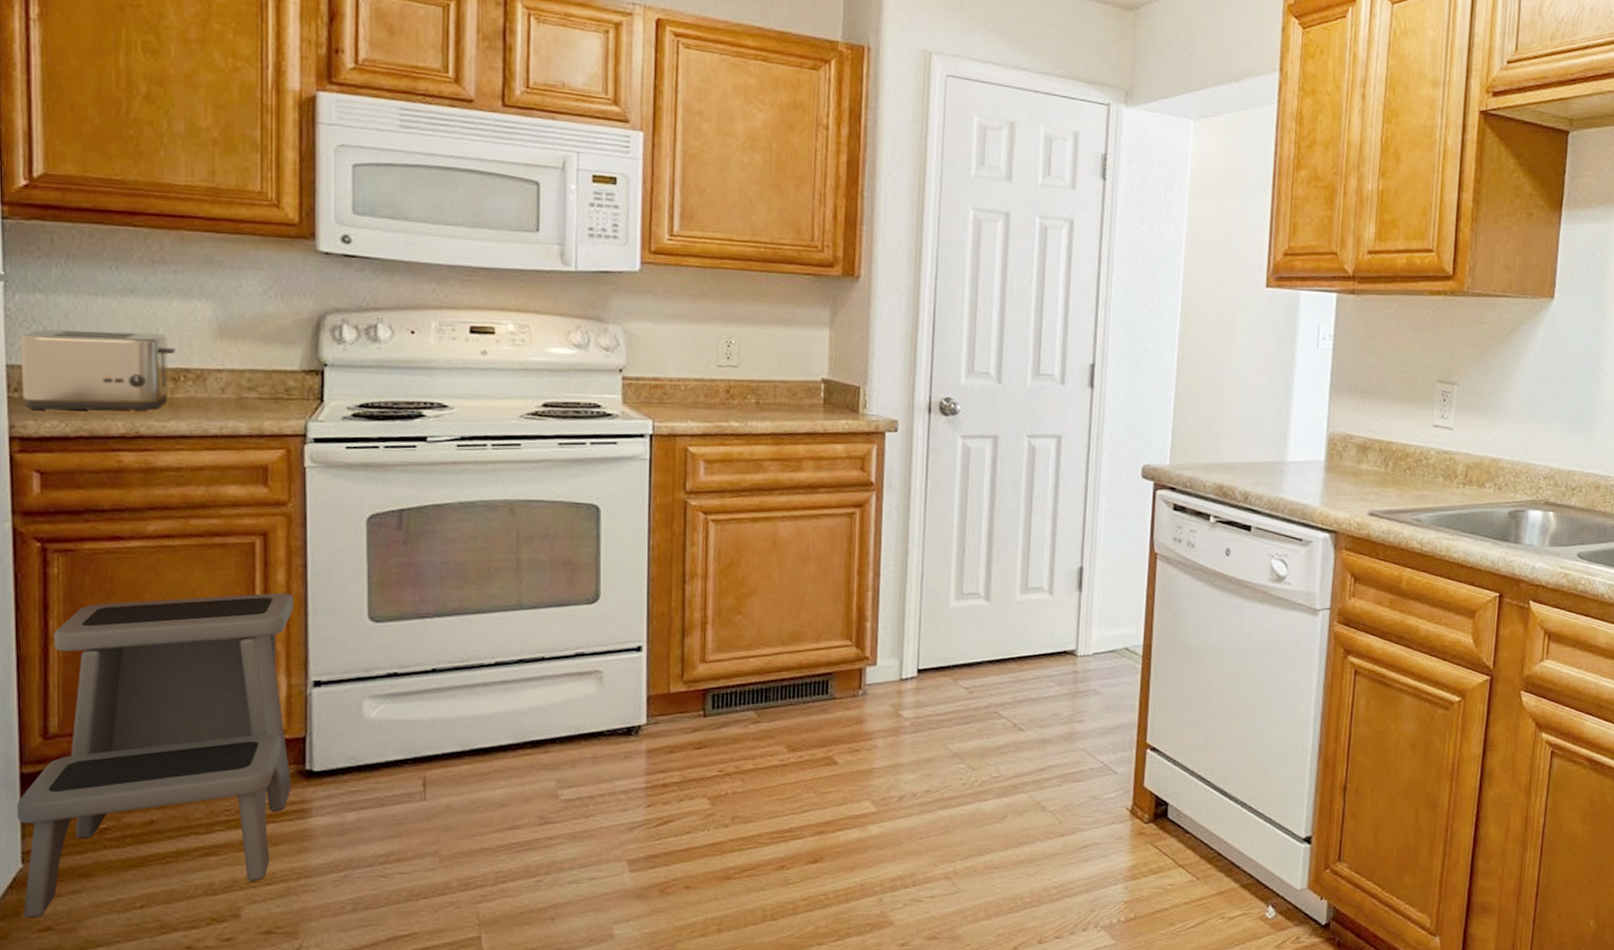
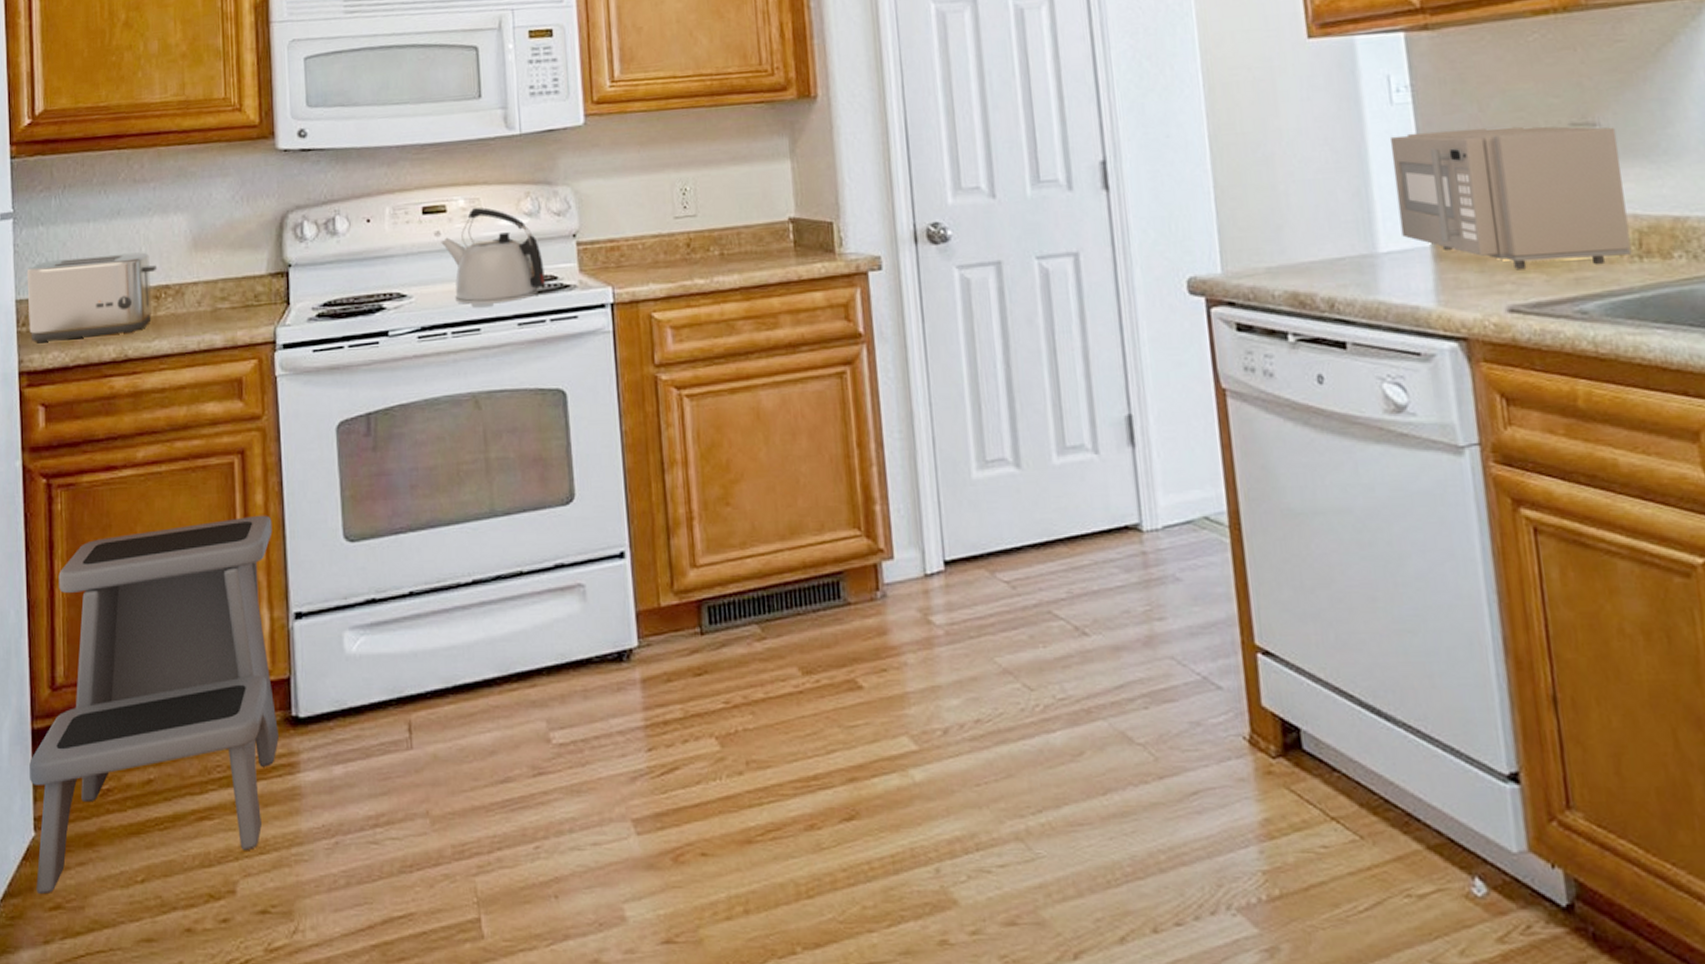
kettle: none [487,333,588,427] -> present [441,207,545,309]
microwave: none [1306,373,1468,488] -> present [1390,126,1632,269]

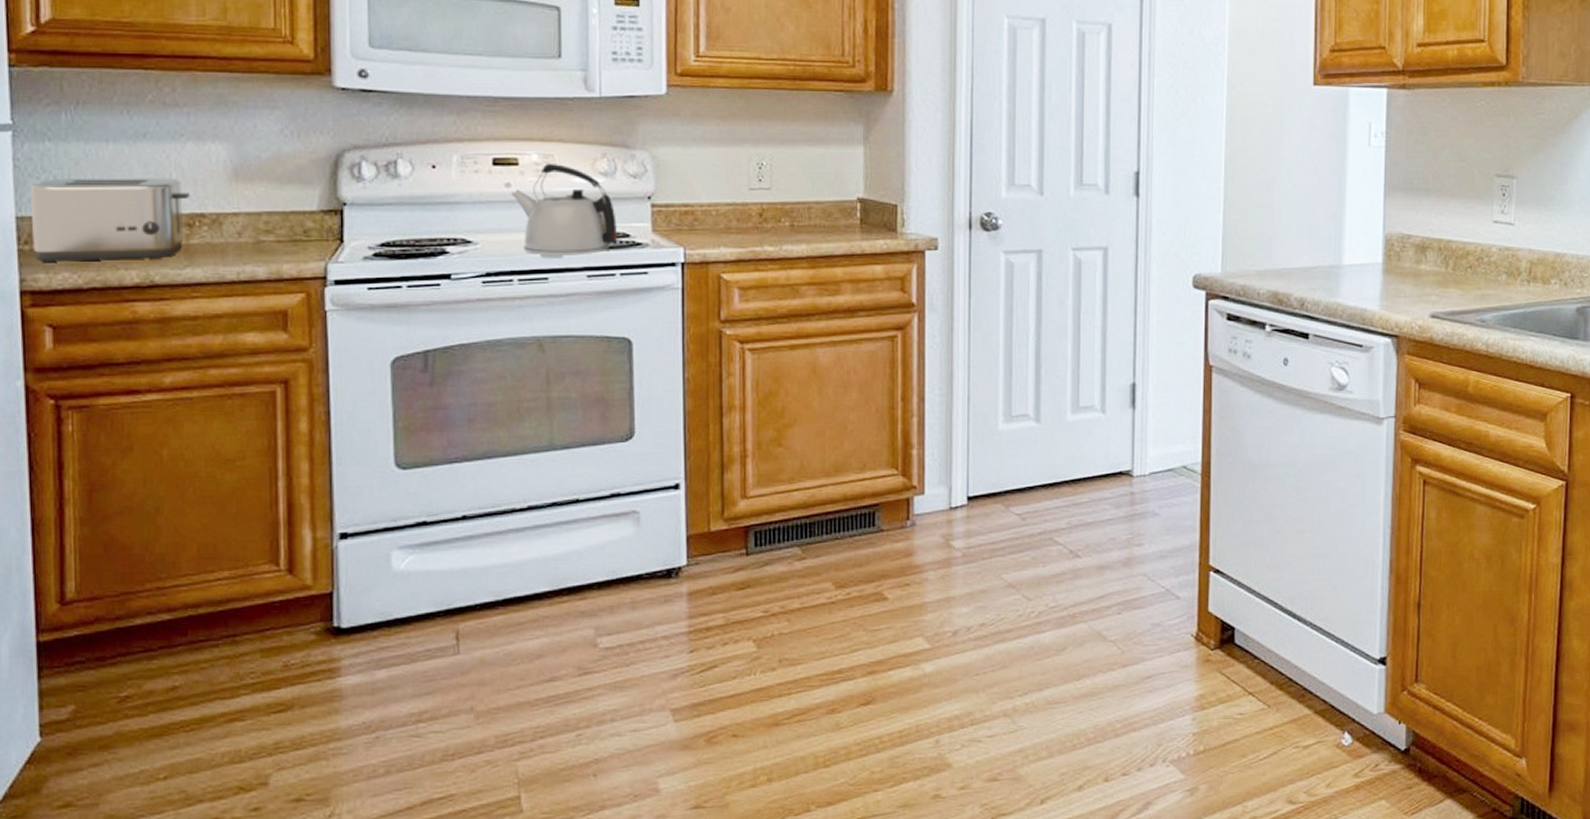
step stool: present [29,515,279,895] -> none [34,442,318,795]
microwave: present [1390,126,1632,269] -> none [1362,171,1527,286]

